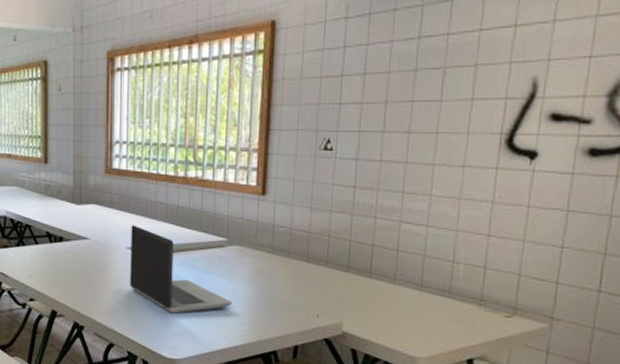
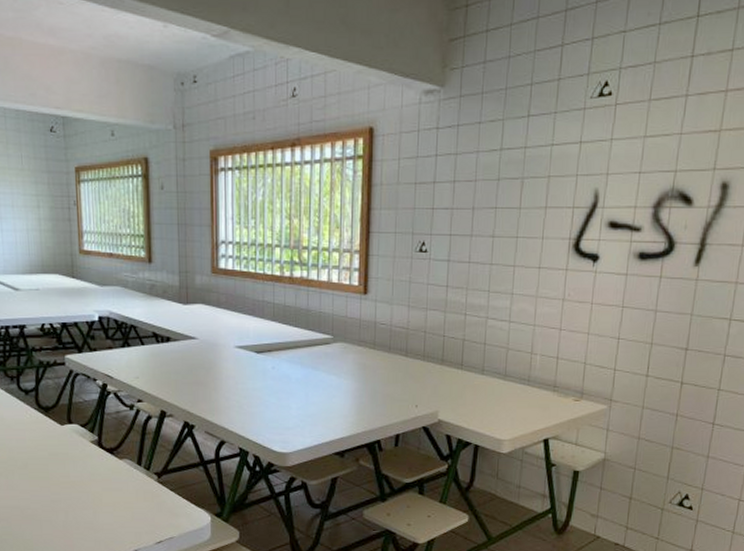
laptop computer: present [130,225,232,314] -> none [239,324,338,409]

